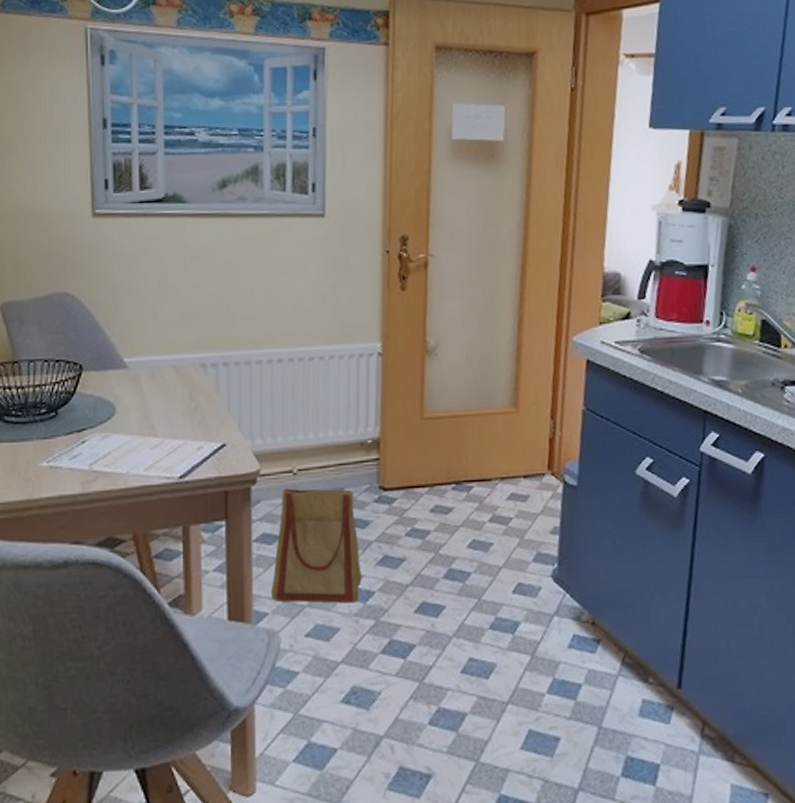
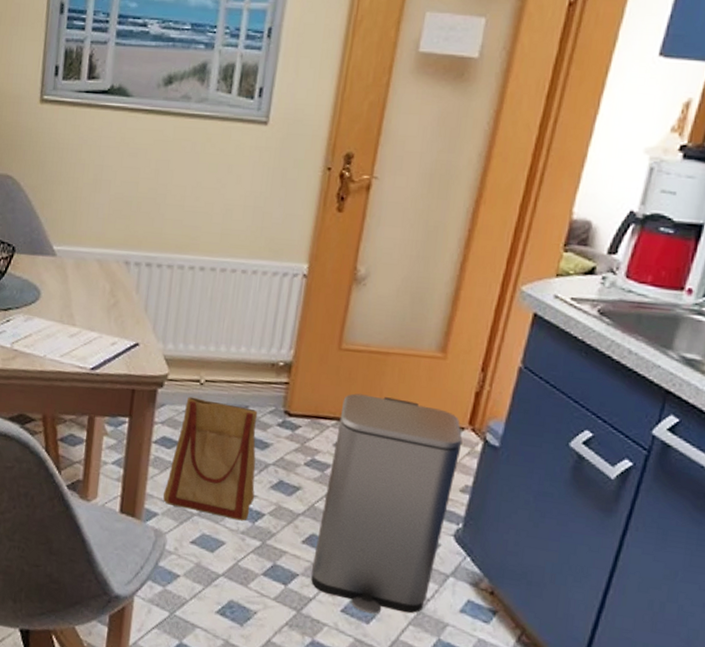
pedal bin: none [427,456,545,669] -> present [311,393,463,614]

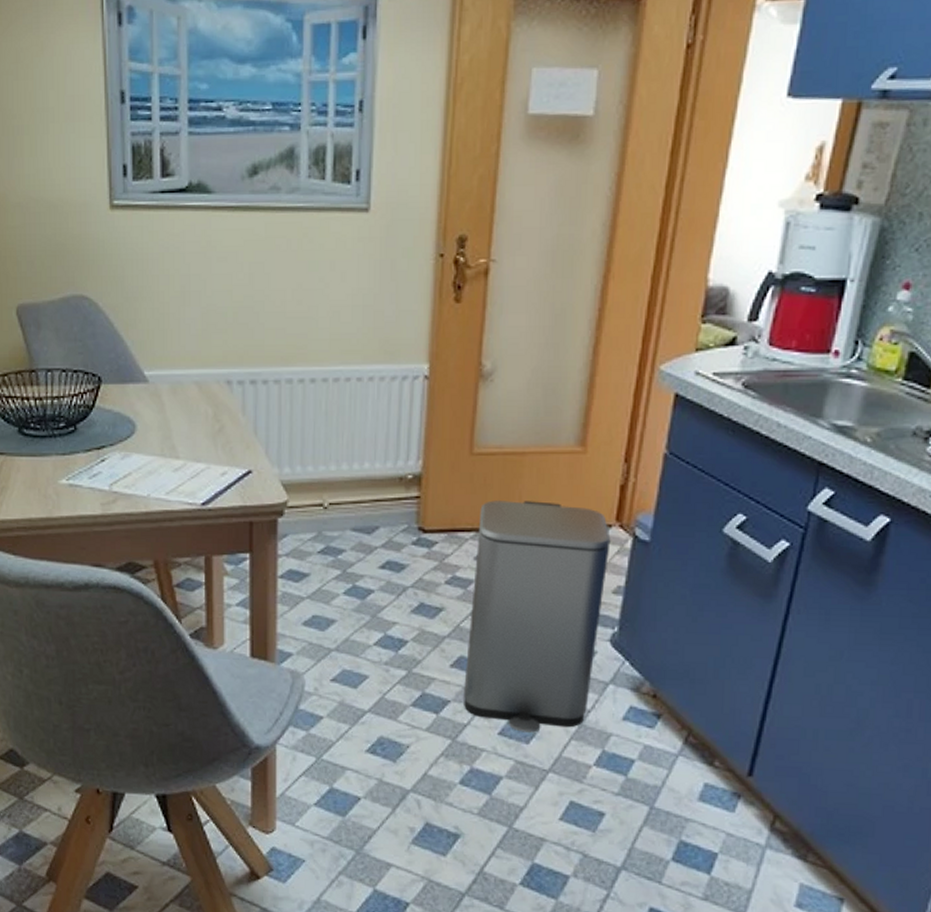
shopping bag: present [163,396,258,521] -> none [297,523,396,651]

